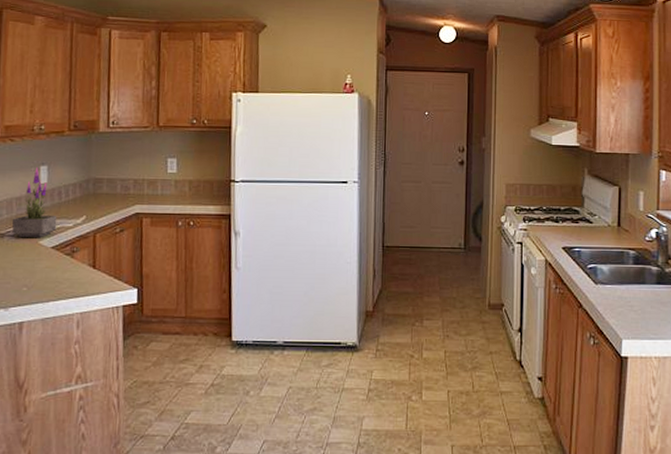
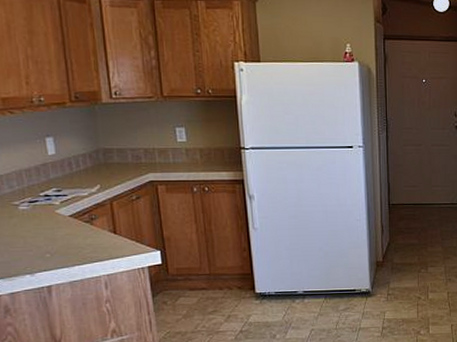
potted plant: present [12,166,57,237] -> none [24,138,72,207]

